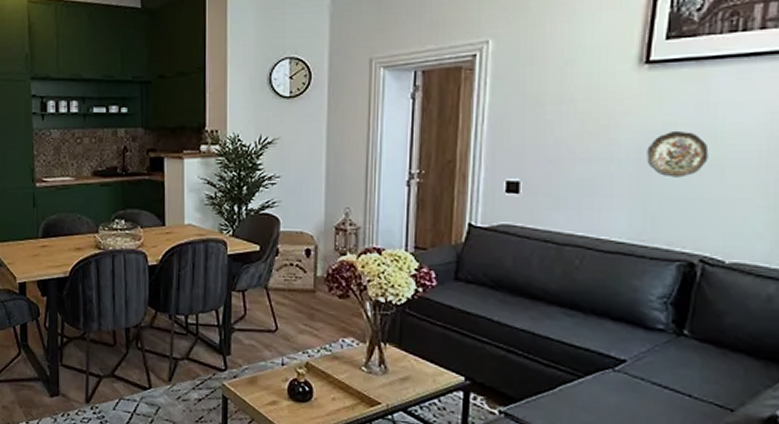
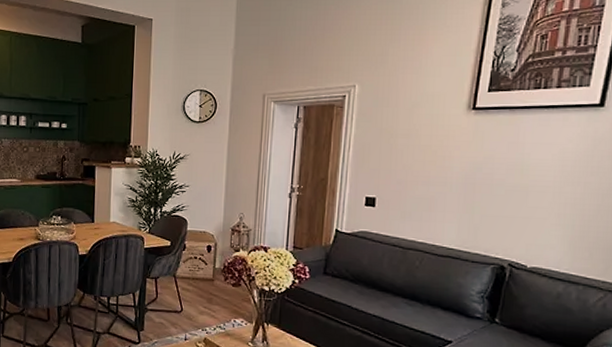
decorative plate: present [647,130,709,178] -> none [471,162,517,200]

